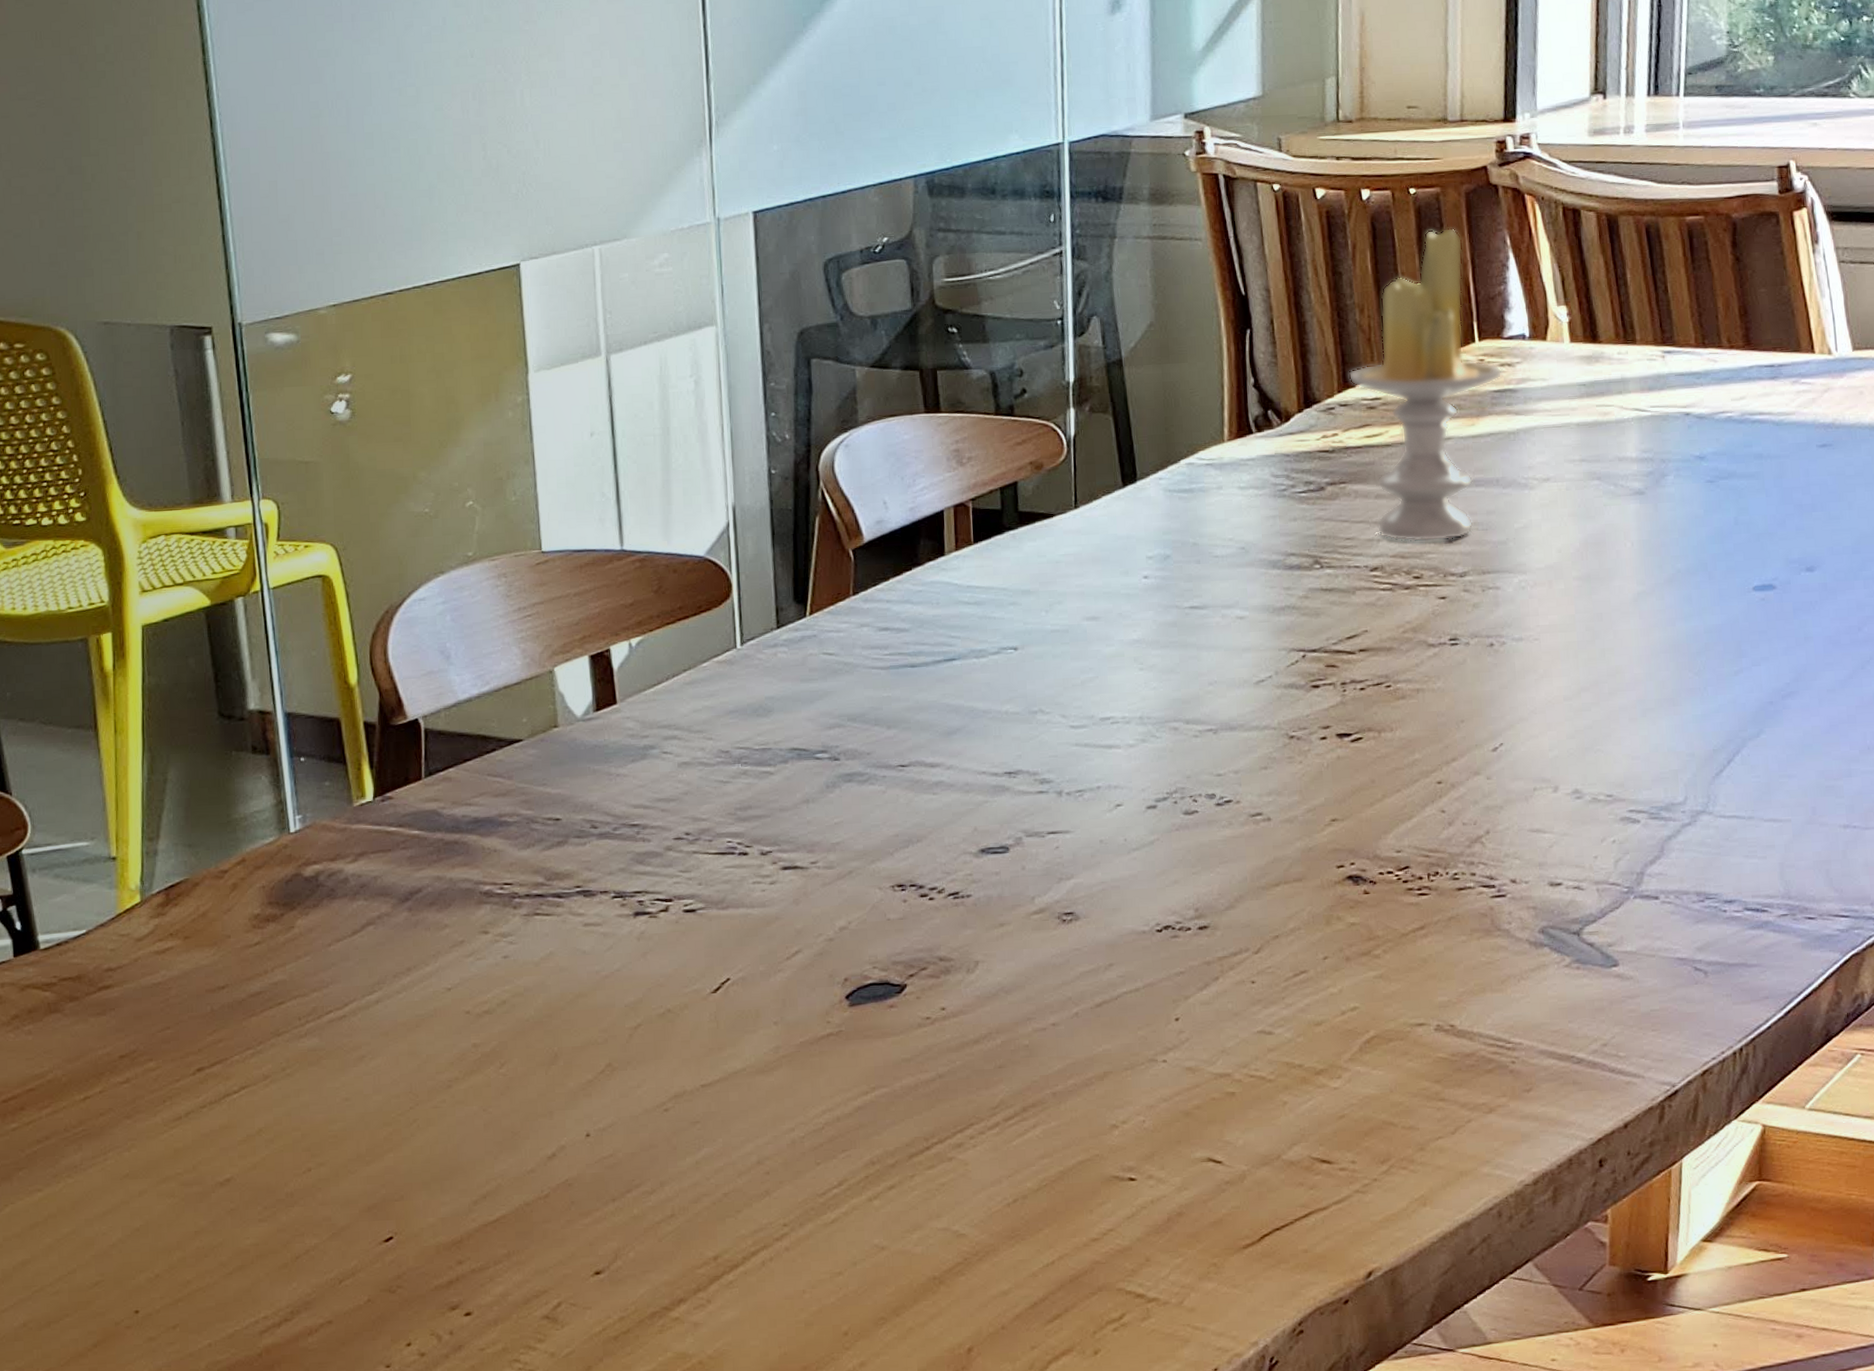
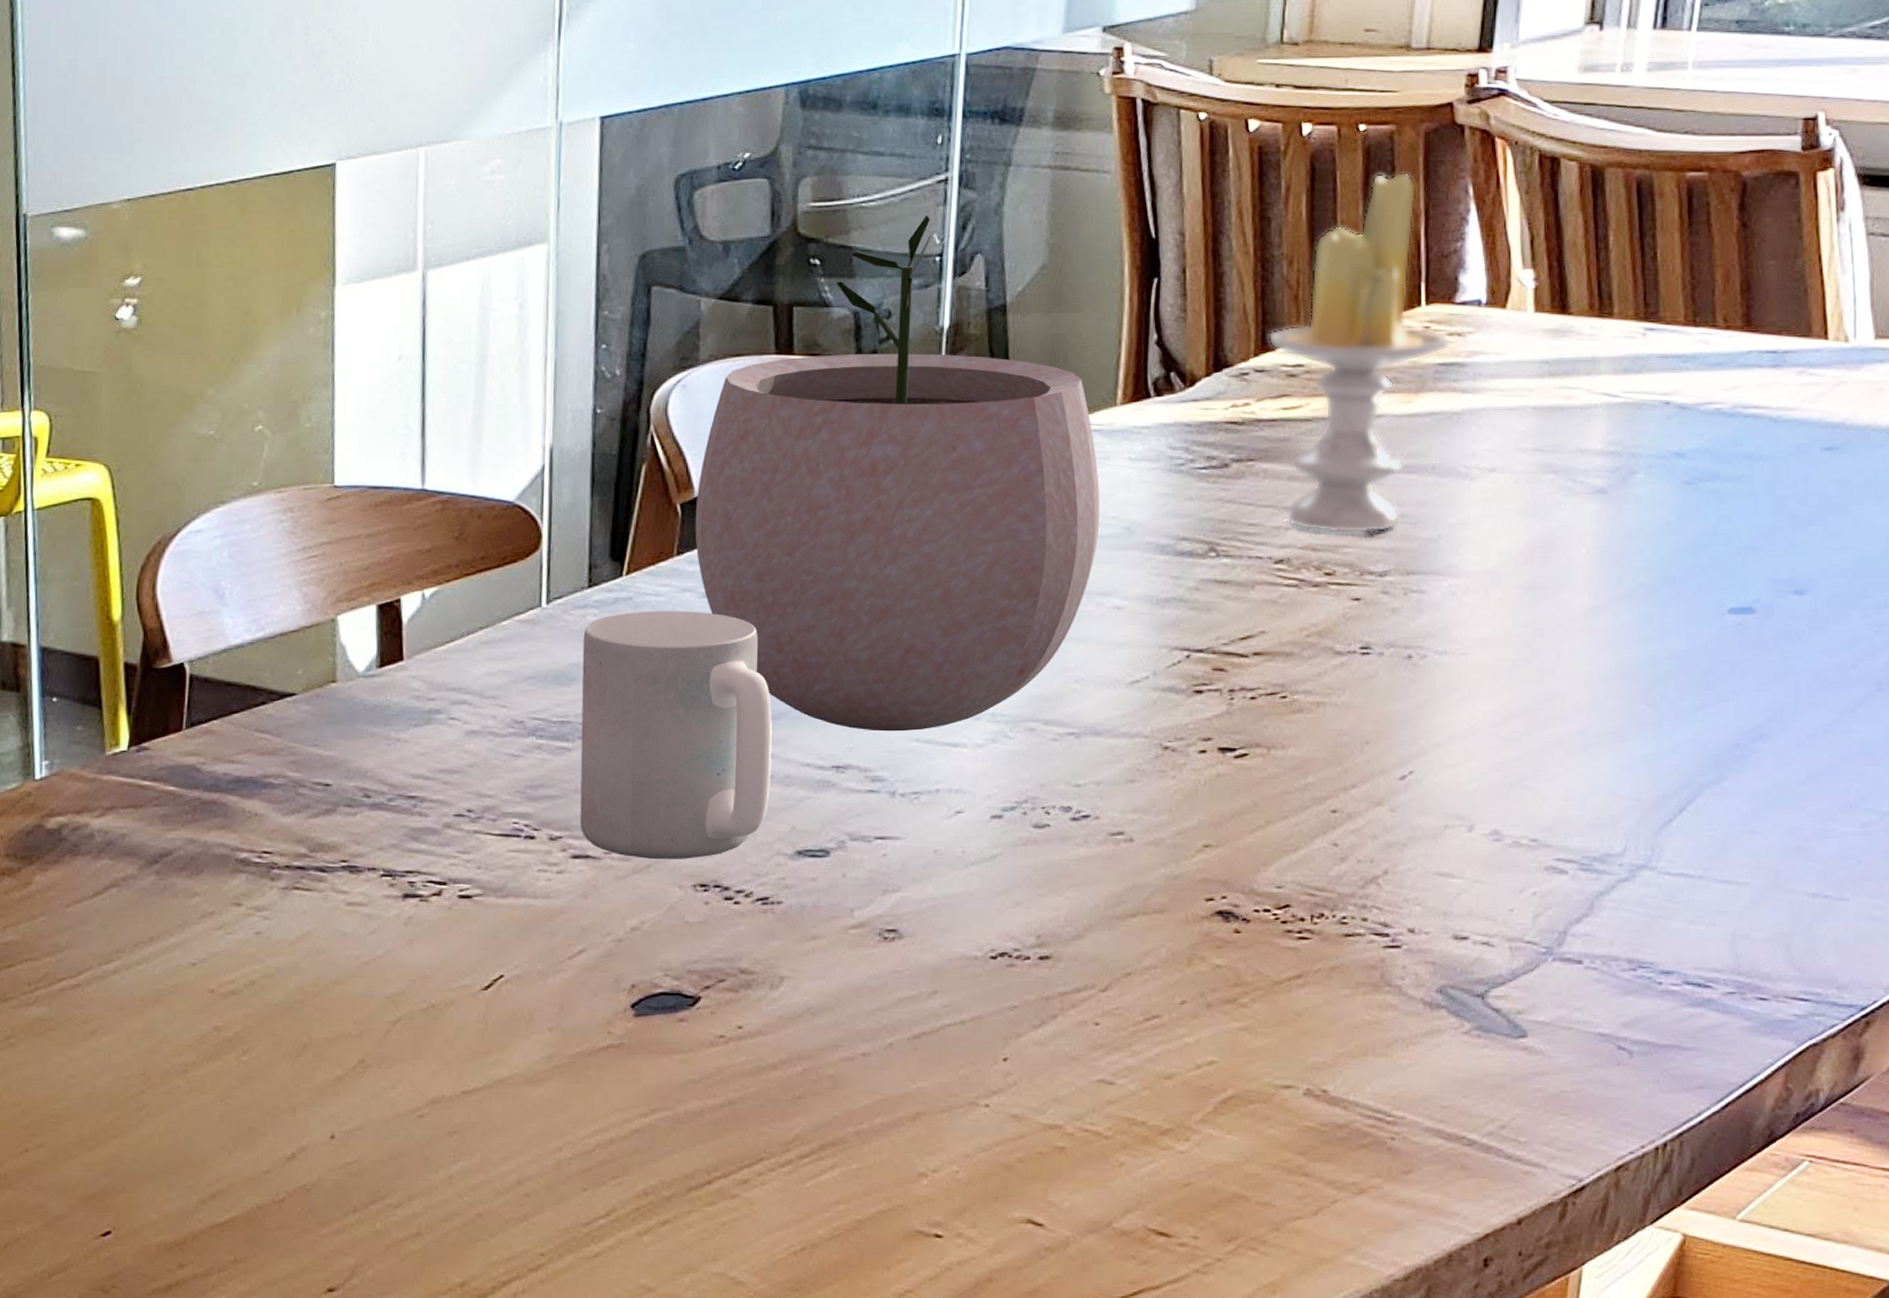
mug: none [776,643,952,866] -> present [579,610,772,859]
plant pot: none [866,284,1219,739] -> present [695,214,1100,732]

